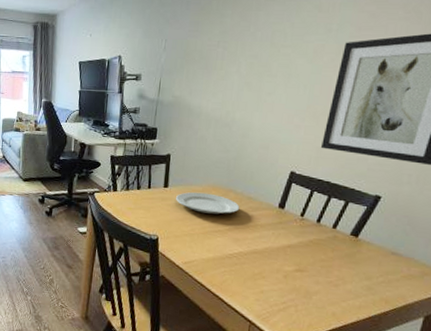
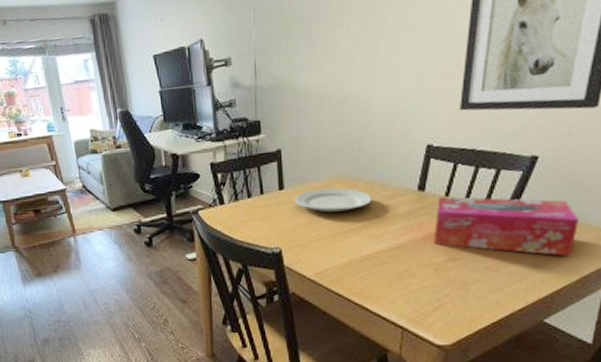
tissue box: none [286,216,409,285] -> present [434,196,579,257]

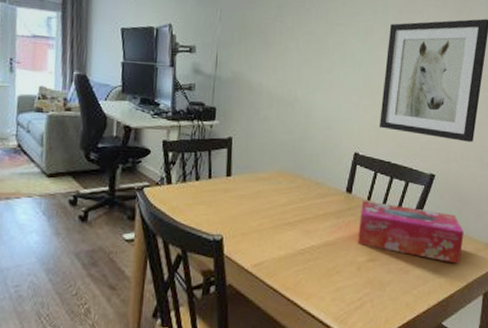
plate: present [294,187,372,213] -> none [239,180,309,204]

